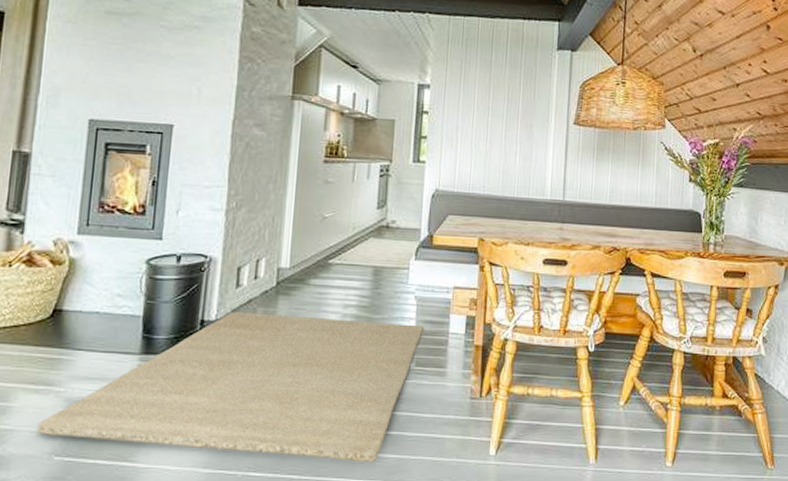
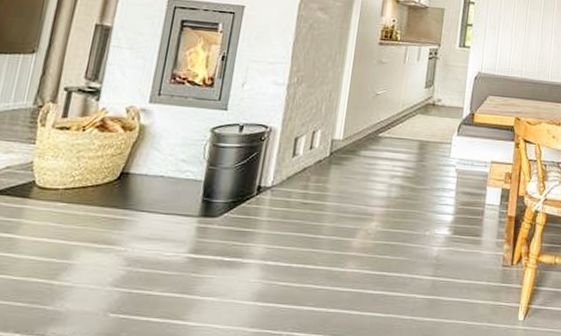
rug: present [37,312,424,463] -> none [95,179,462,325]

